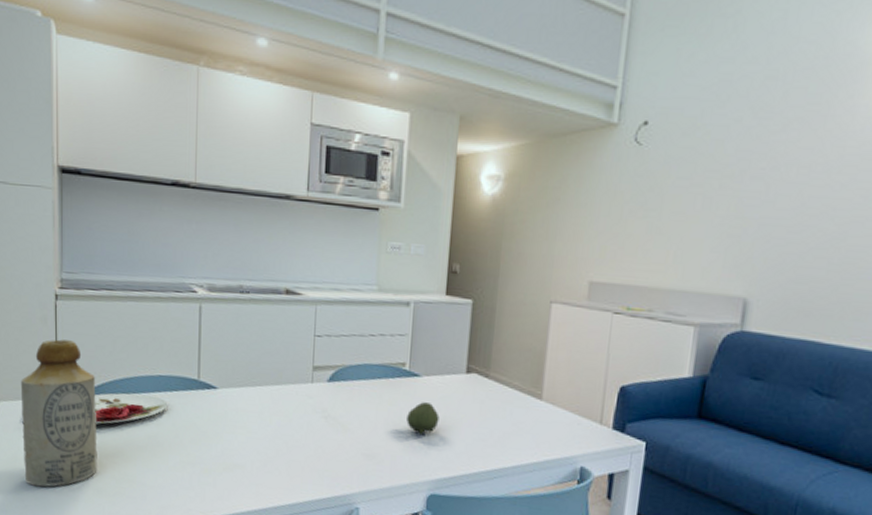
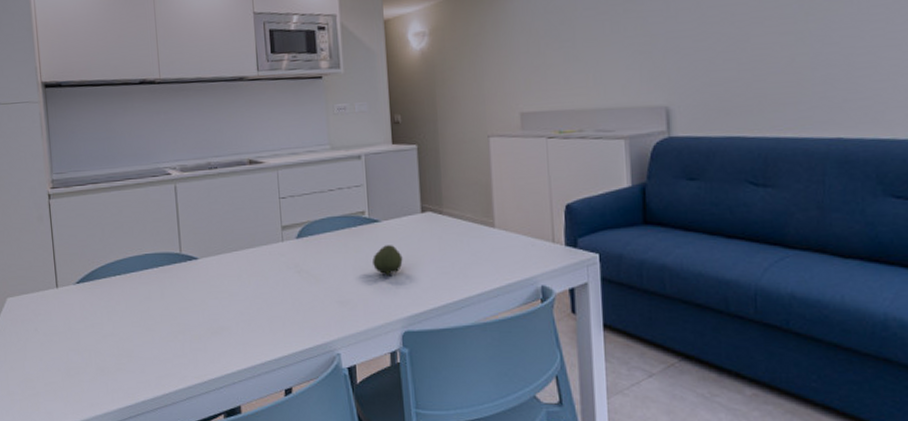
bottle: present [20,339,97,487] -> none [24,234,98,373]
plate: present [95,393,167,425] -> none [90,274,155,307]

